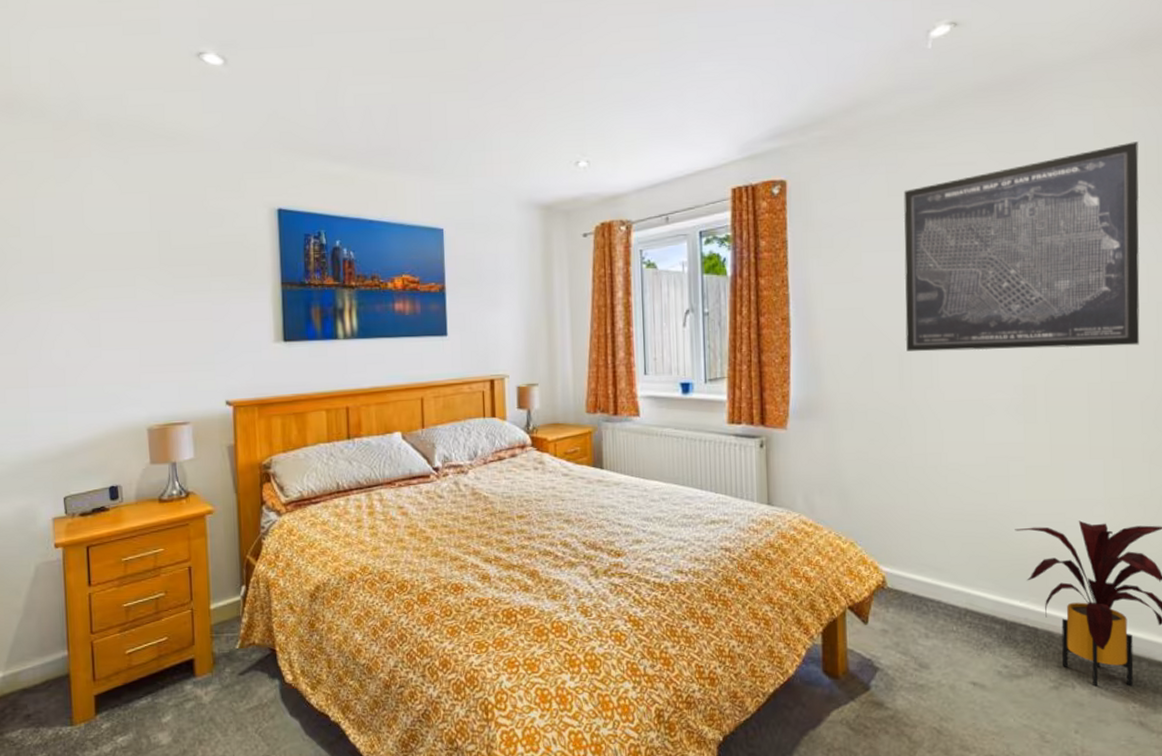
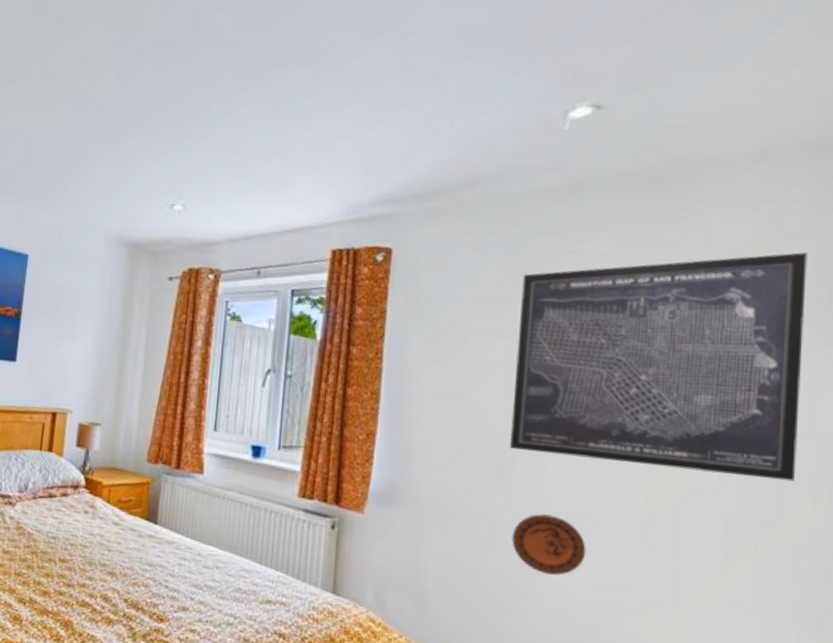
decorative plate: none [915,405,978,457] -> present [511,514,586,576]

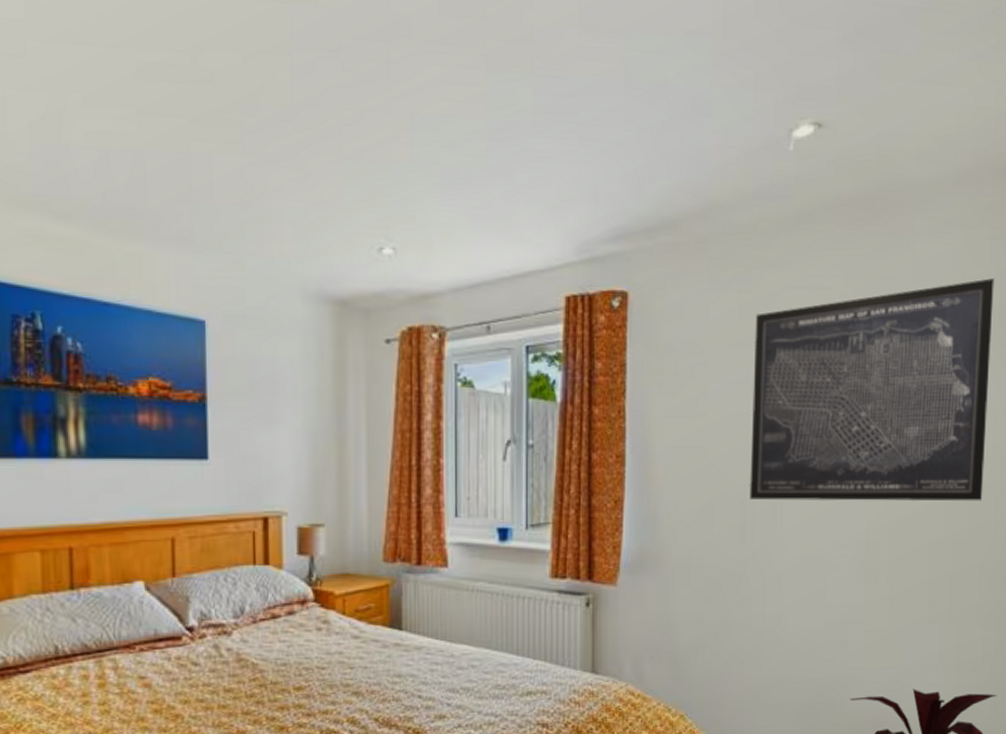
decorative plate: present [511,514,586,576] -> none [754,561,818,619]

